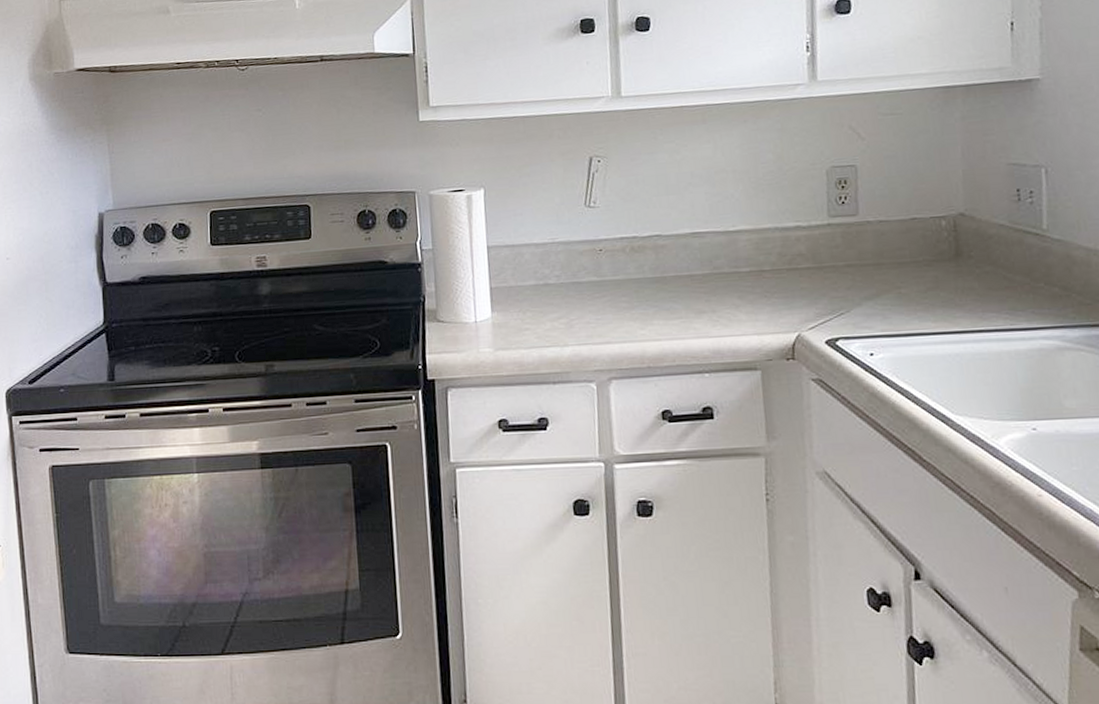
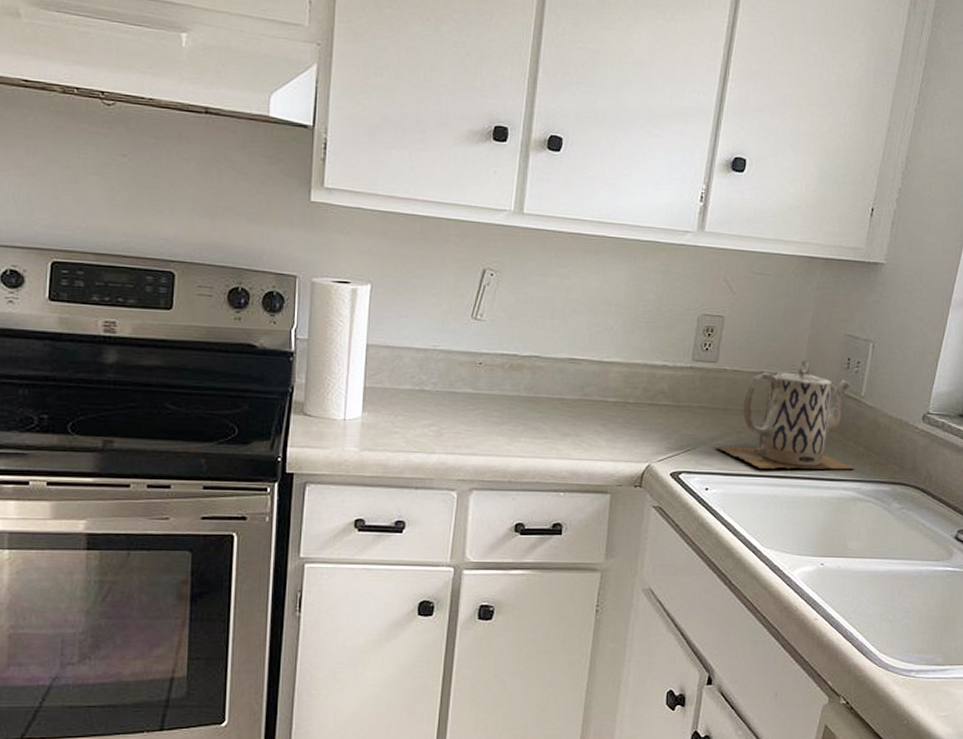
teapot: none [873,197,1055,325] -> present [715,359,856,470]

